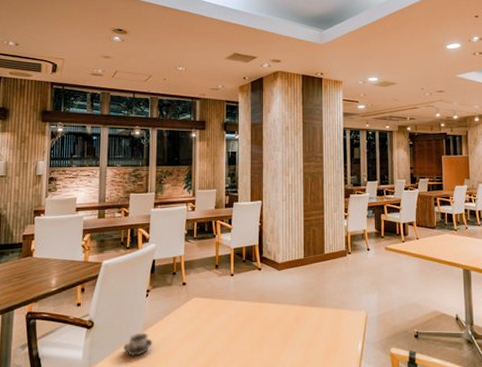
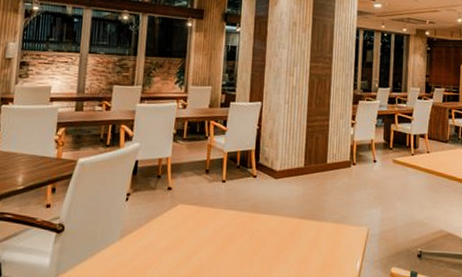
cup: present [123,332,153,356] -> none [97,239,131,265]

